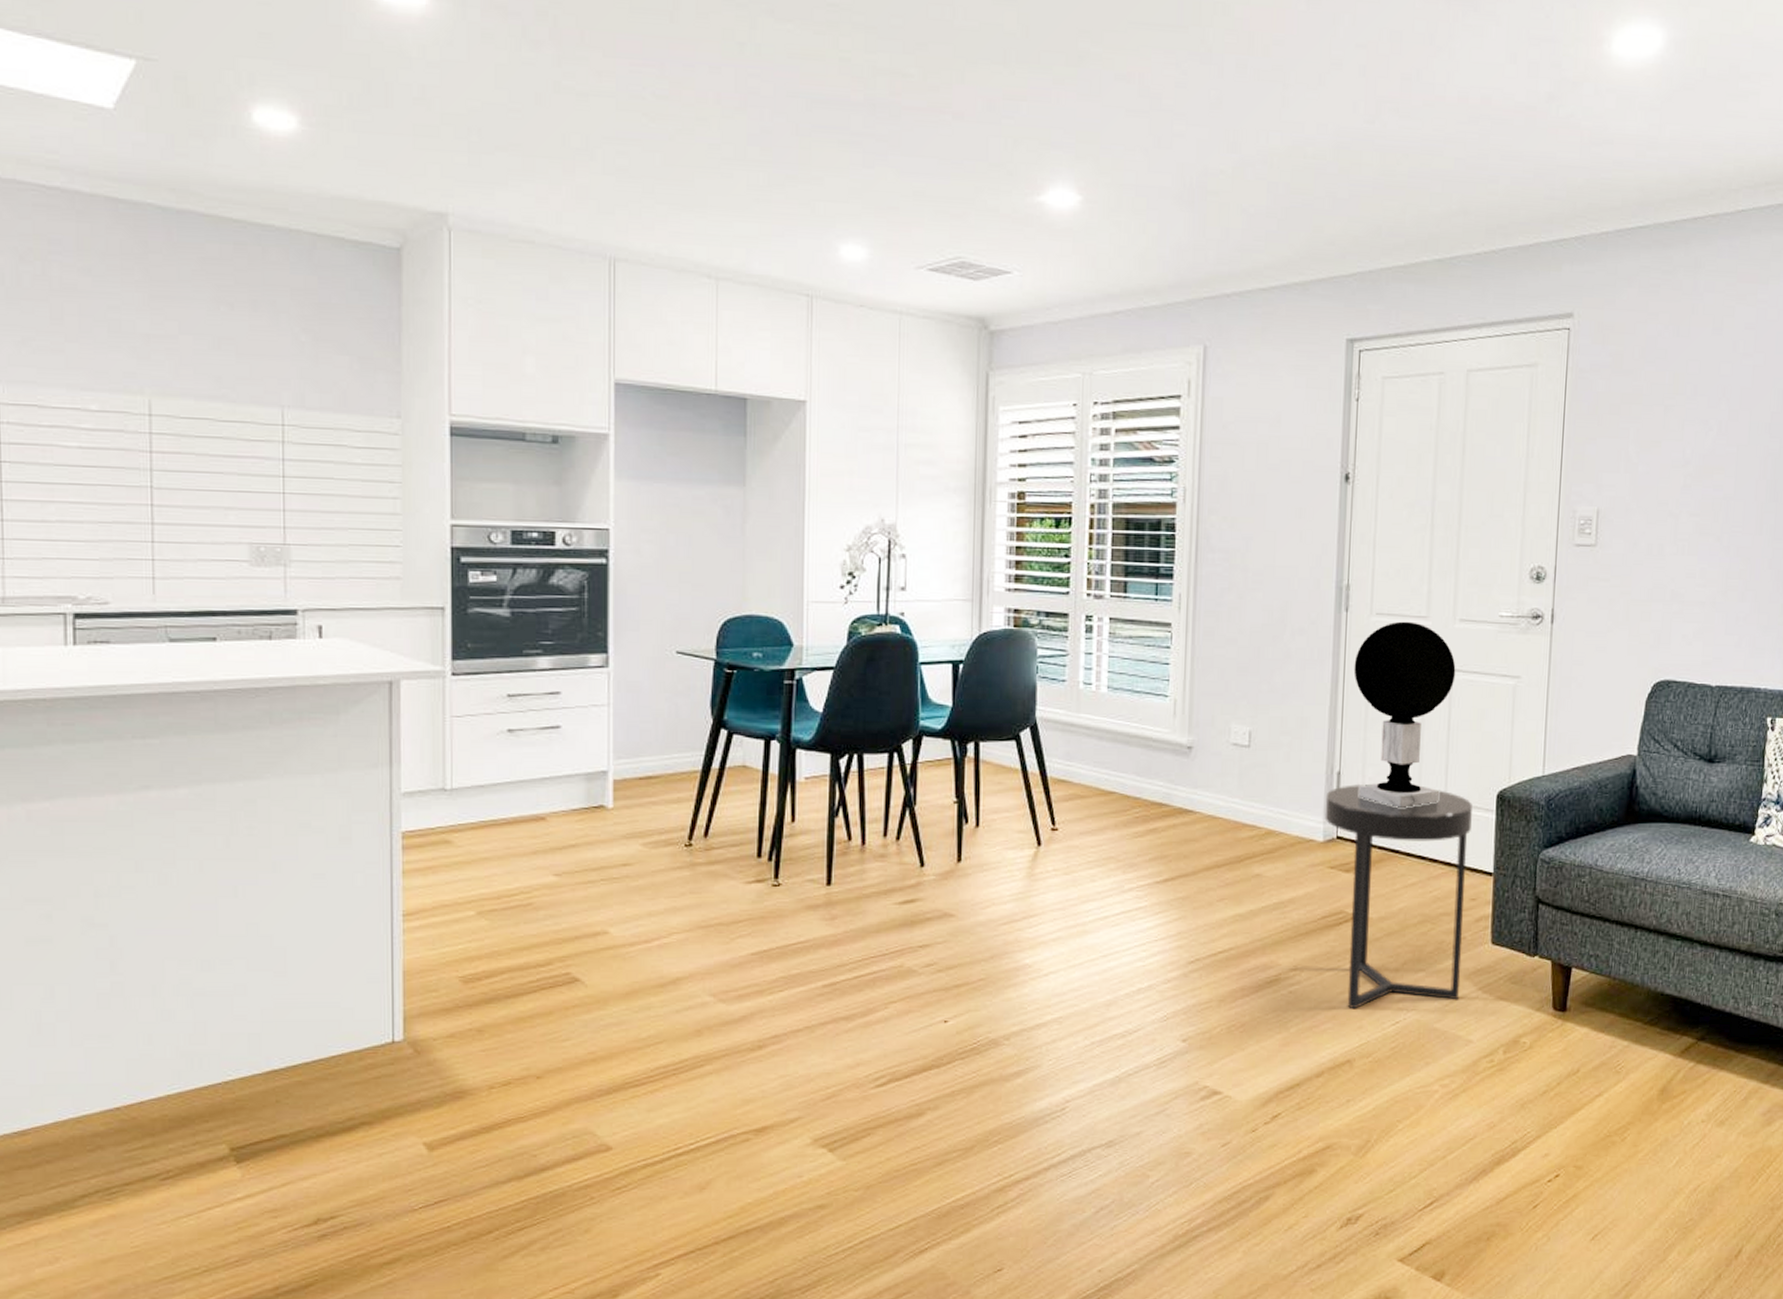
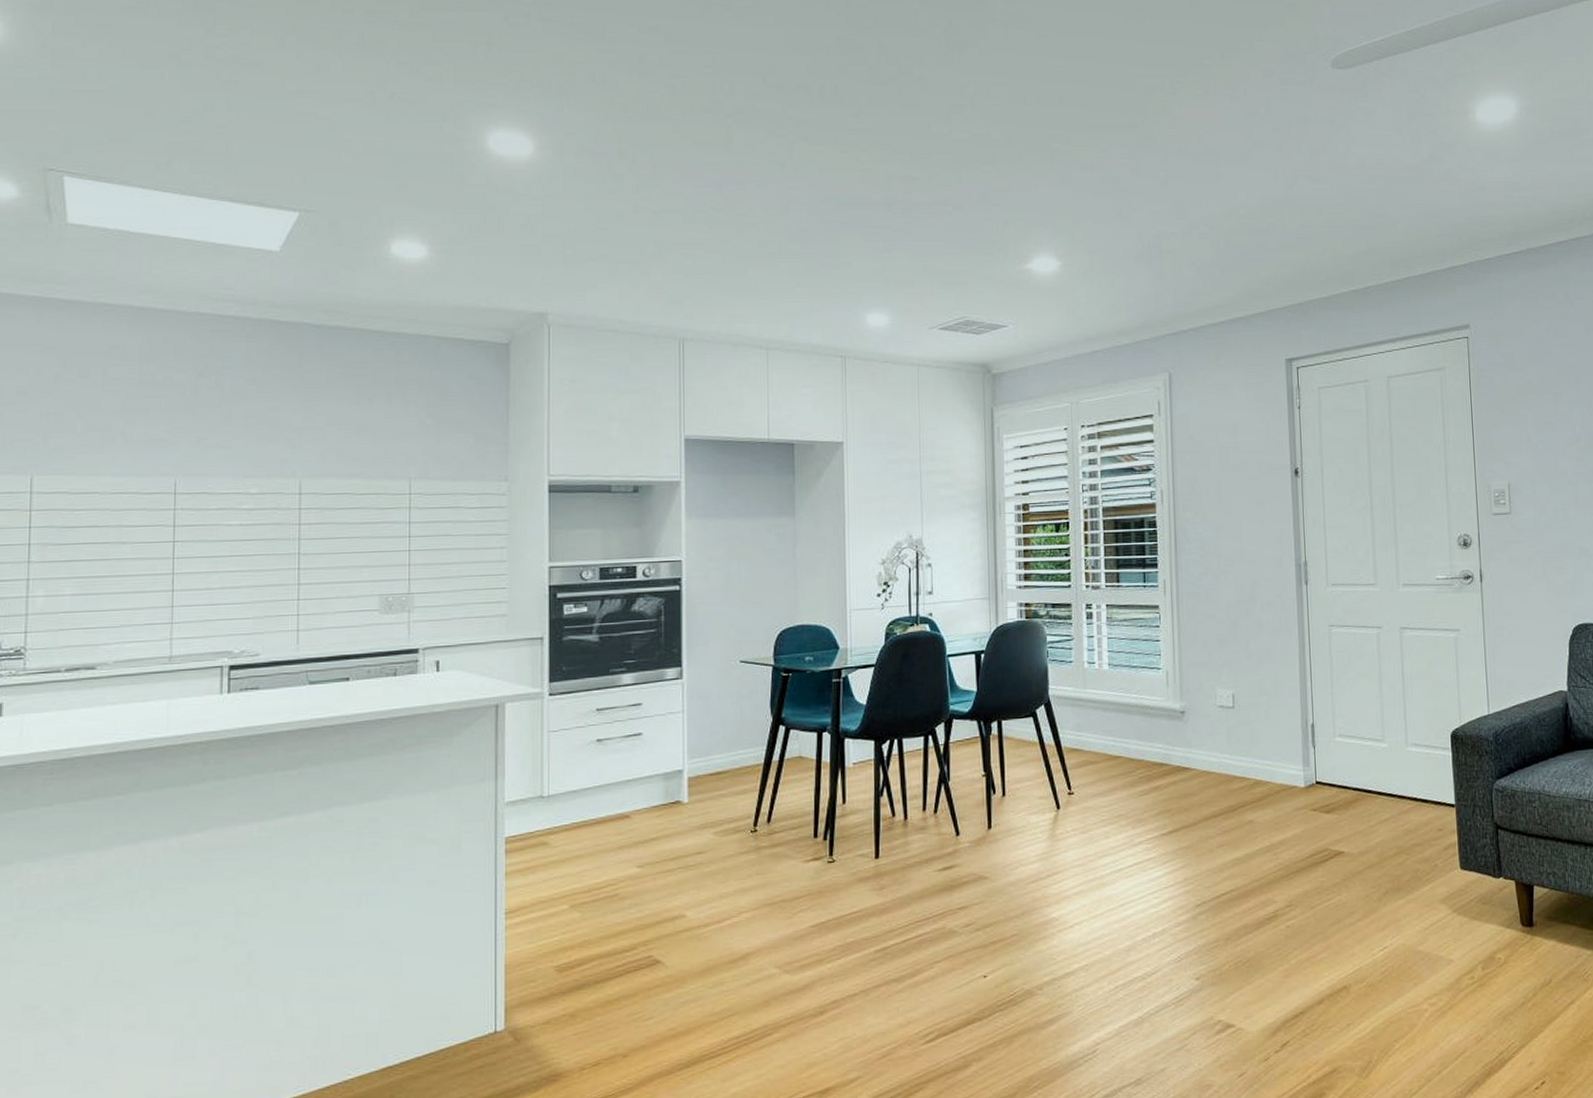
side table: present [1325,783,1472,1010] -> none [1303,733,1438,939]
table lamp: present [1353,621,1456,808] -> none [1317,589,1404,752]

